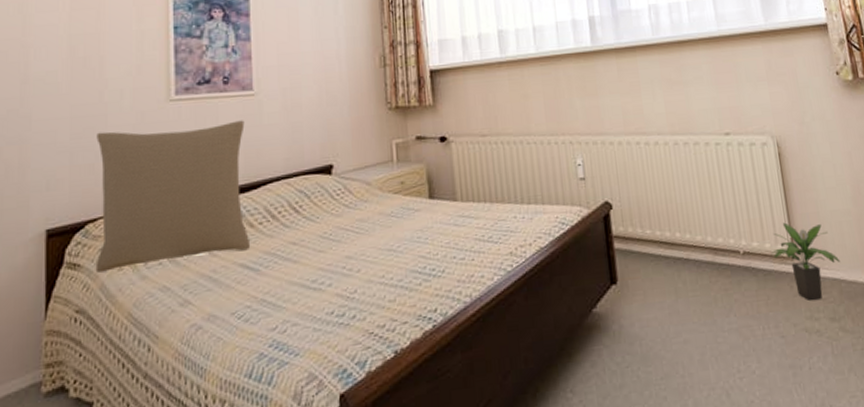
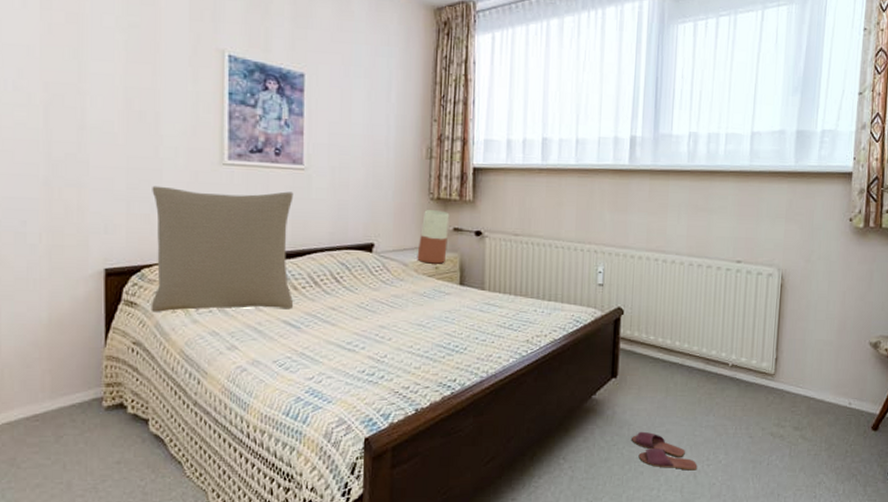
vase: none [379,119,412,180] -> present [417,210,450,264]
slippers: none [646,345,729,389] -> present [632,431,698,471]
potted plant: present [770,222,841,300] -> none [755,344,814,411]

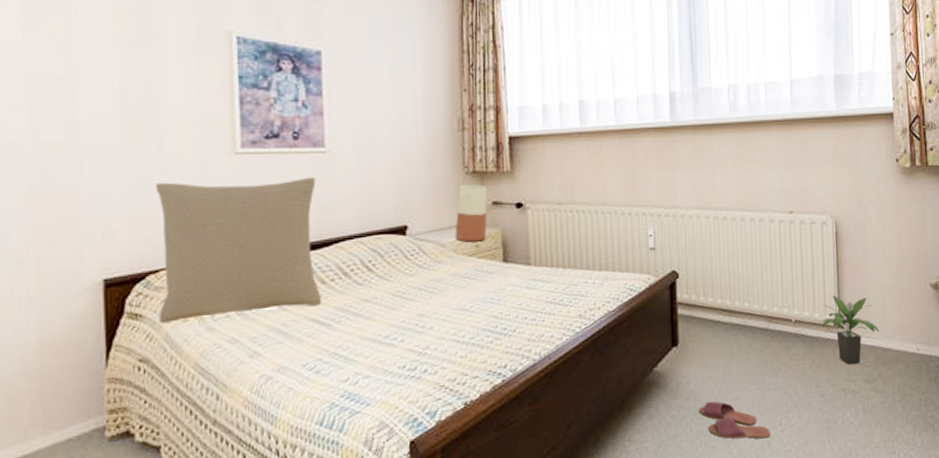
potted plant: none [755,344,814,411] -> present [819,295,880,364]

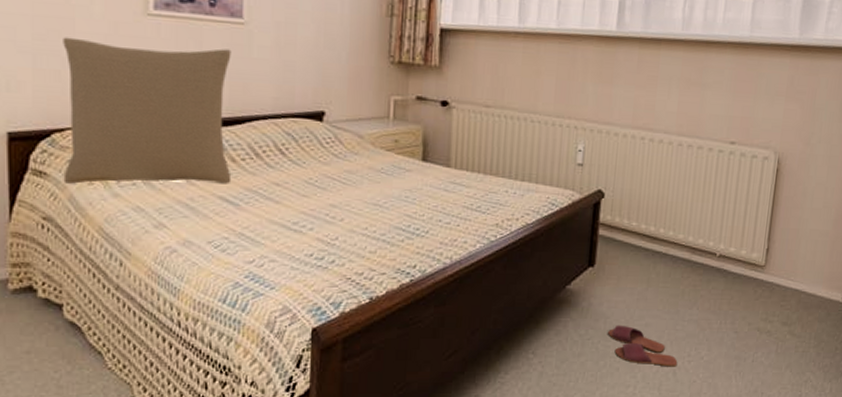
vase: present [455,184,488,242] -> none [374,75,412,137]
potted plant: present [819,295,880,364] -> none [744,234,807,305]

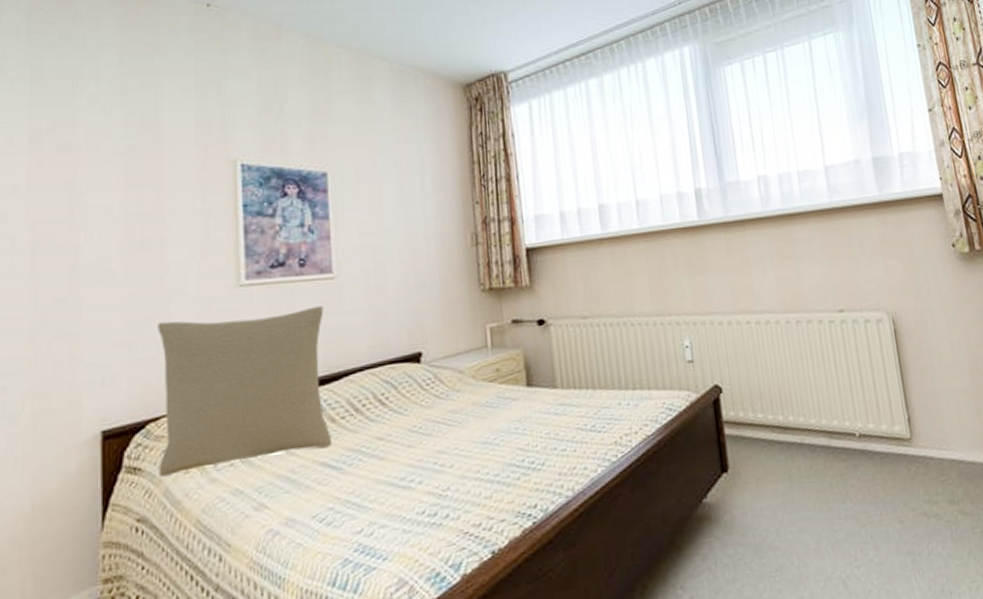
slippers: present [608,325,678,367] -> none [759,535,846,580]

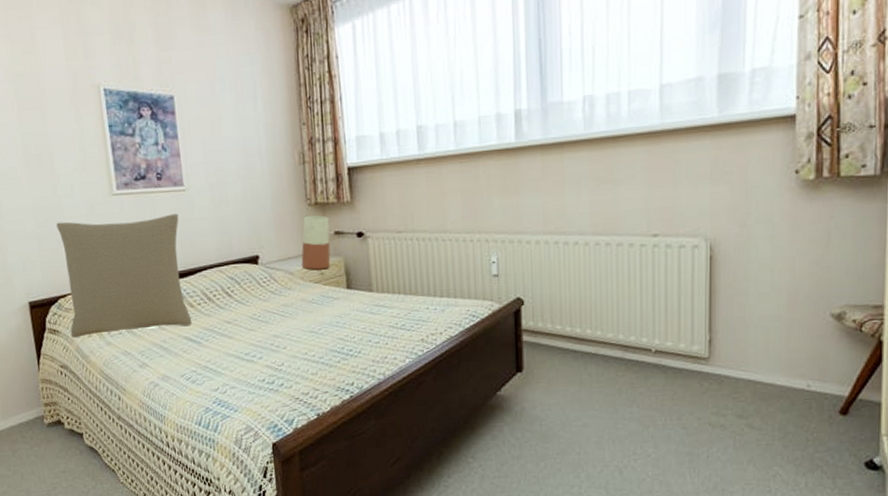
vase: none [473,302,508,367] -> present [301,215,331,270]

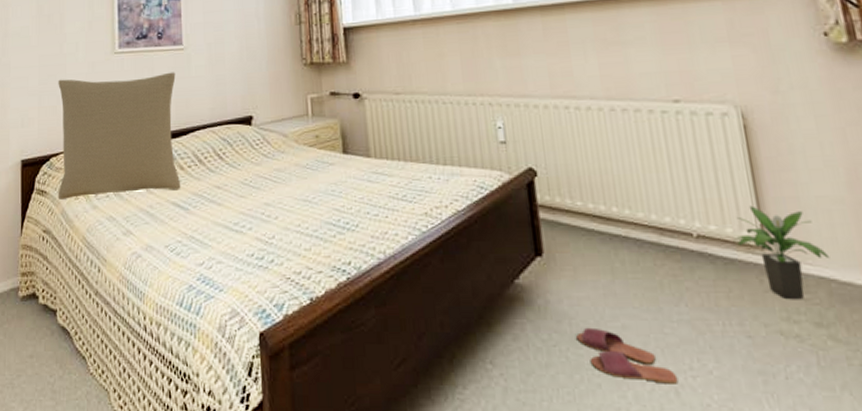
vase: present [301,215,331,270] -> none [295,75,326,133]
slippers: none [545,426,623,466] -> present [576,327,679,384]
potted plant: none [684,325,760,398] -> present [733,205,830,299]

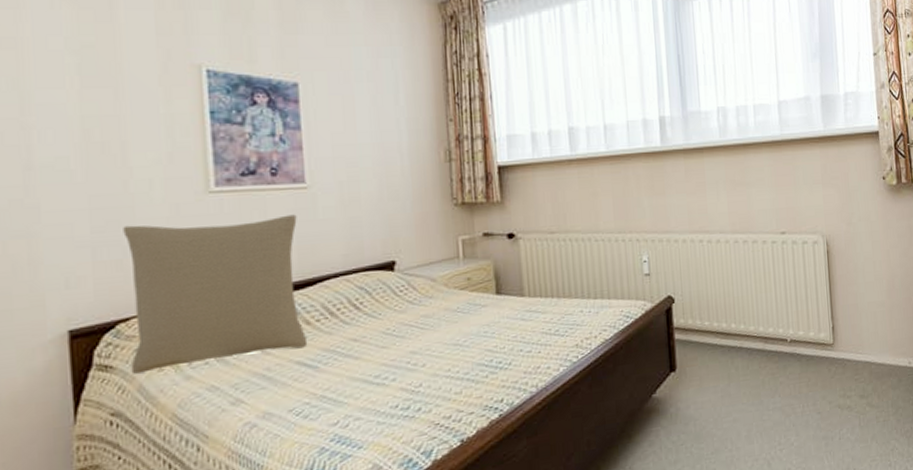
slippers: present [576,327,679,384] -> none [699,424,770,461]
potted plant: present [733,205,830,299] -> none [814,313,873,381]

